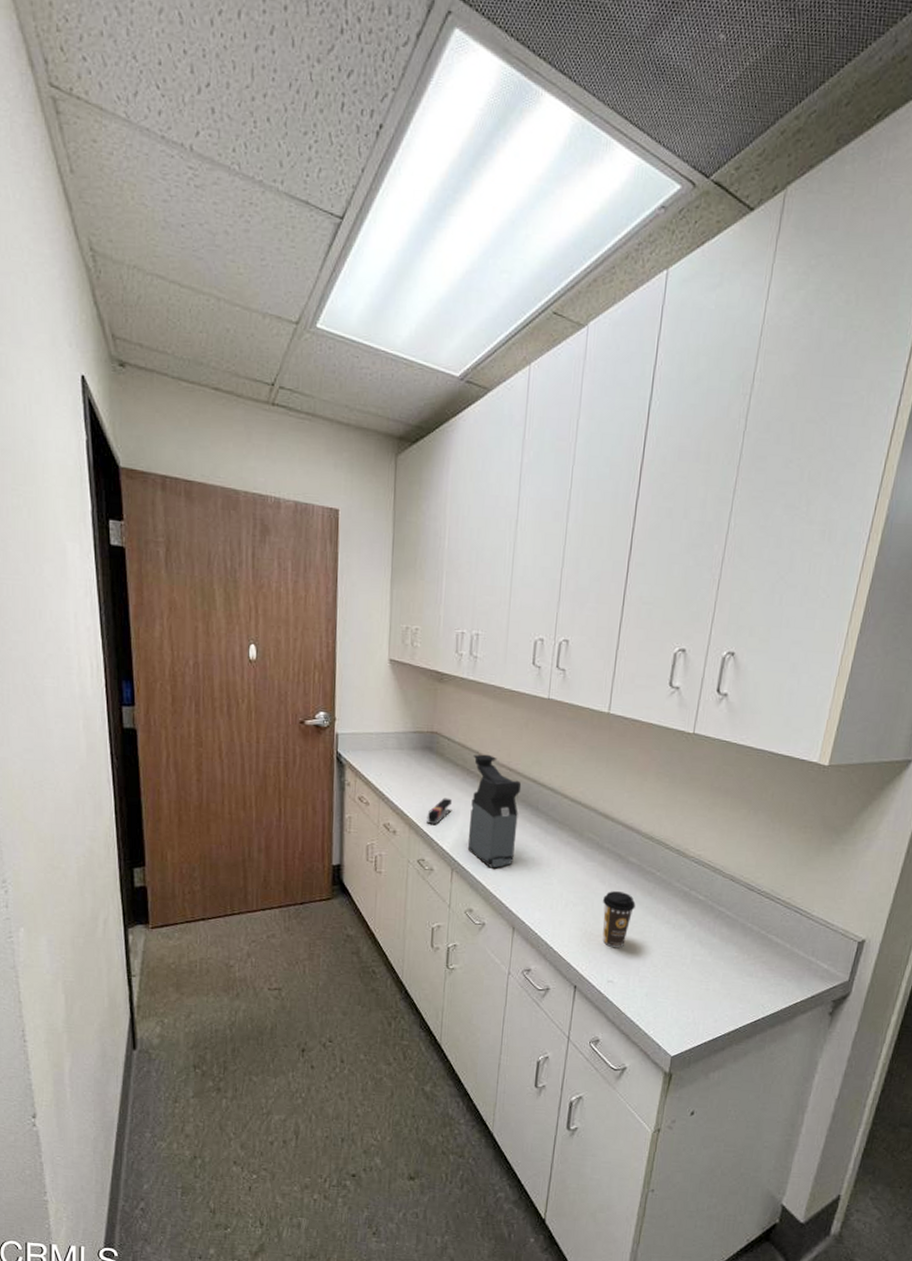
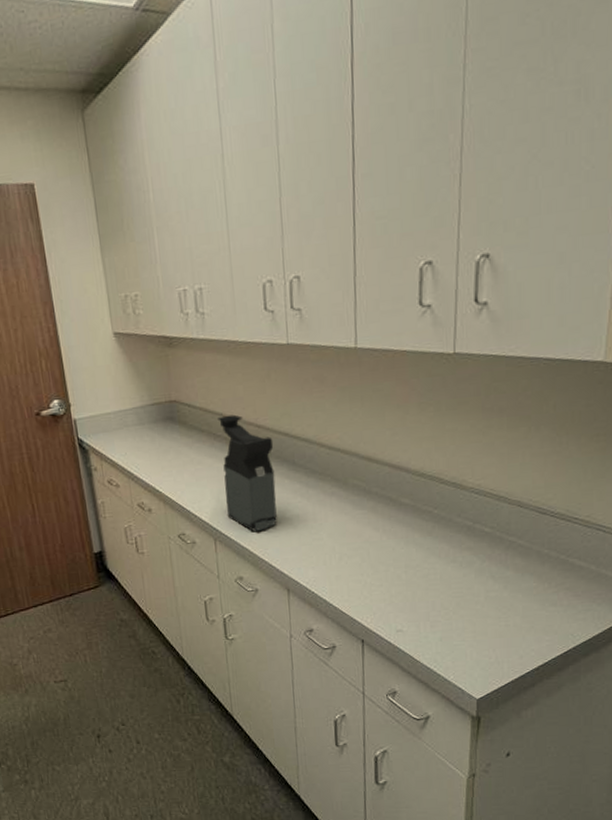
stapler: present [427,797,452,826] -> none [180,466,204,498]
coffee cup: present [602,891,636,947] -> none [379,536,415,595]

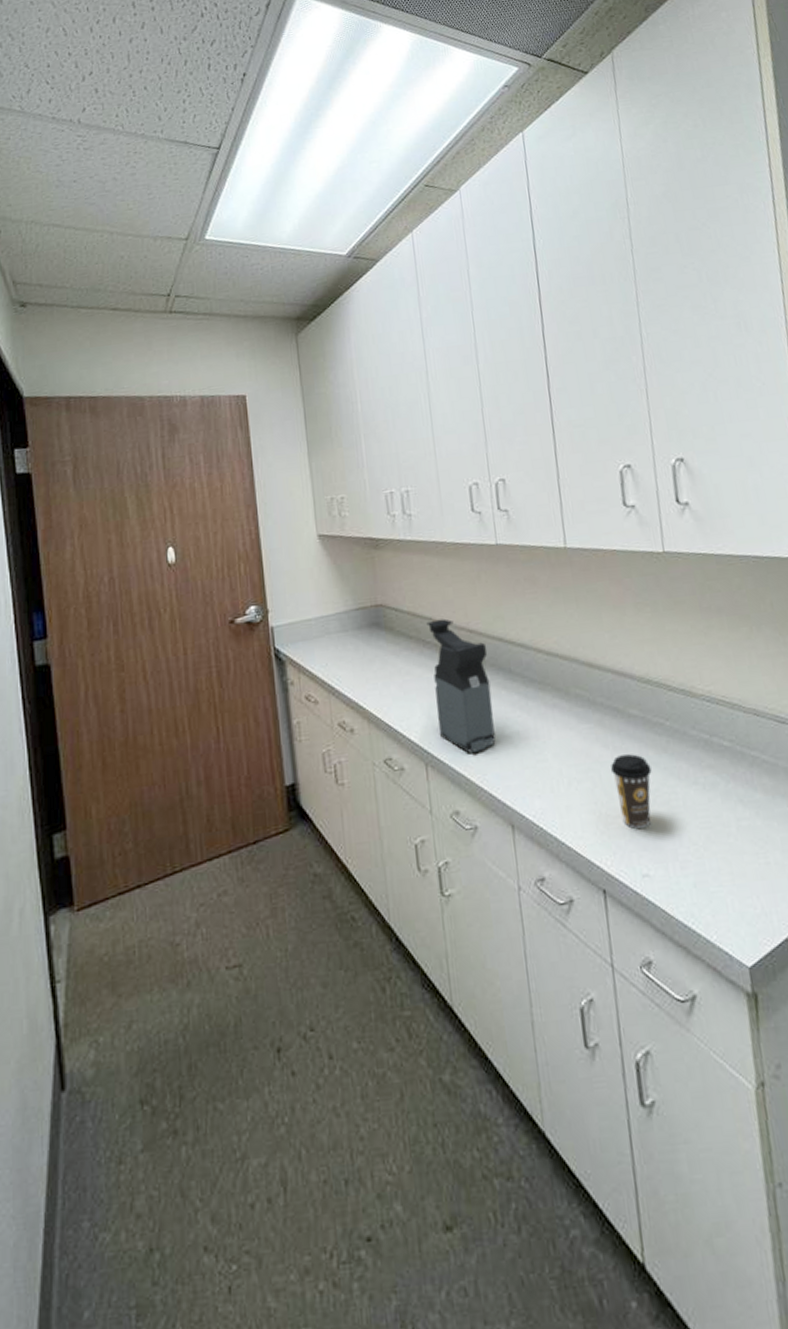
coffee cup: none [379,536,415,595] -> present [611,754,652,829]

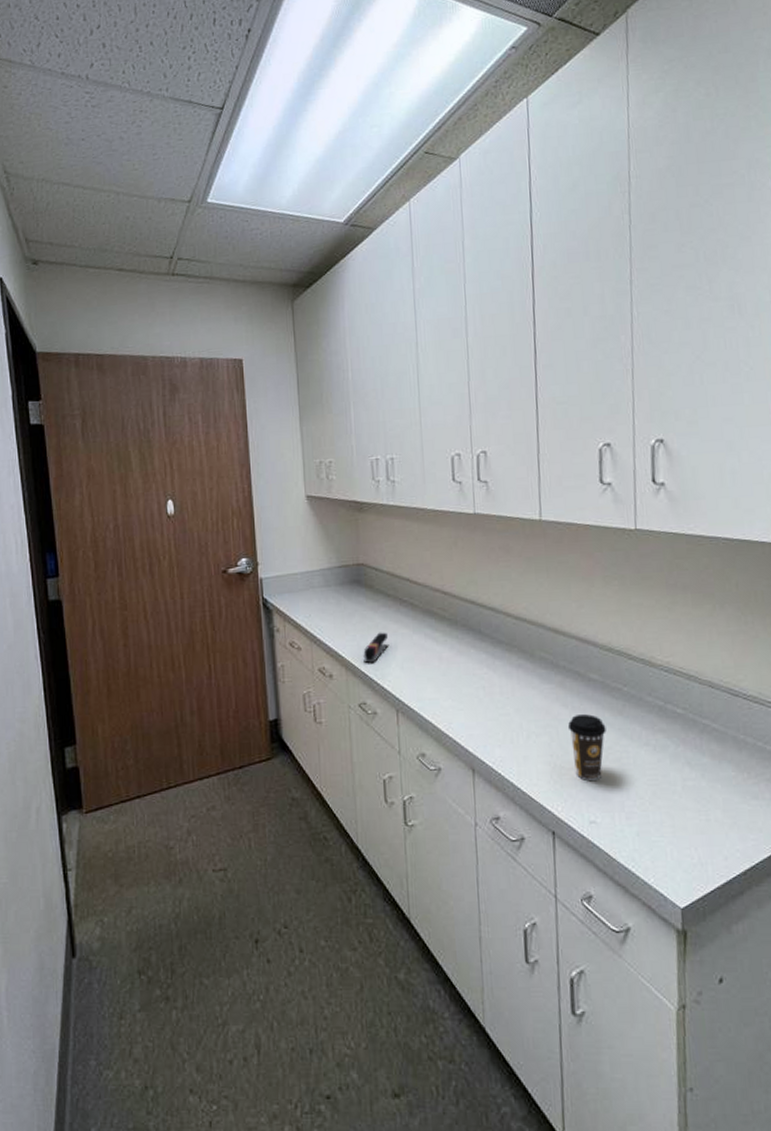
stapler: none [386,677,413,714] -> present [363,632,388,664]
coffee maker: present [426,618,496,753] -> none [404,580,463,703]

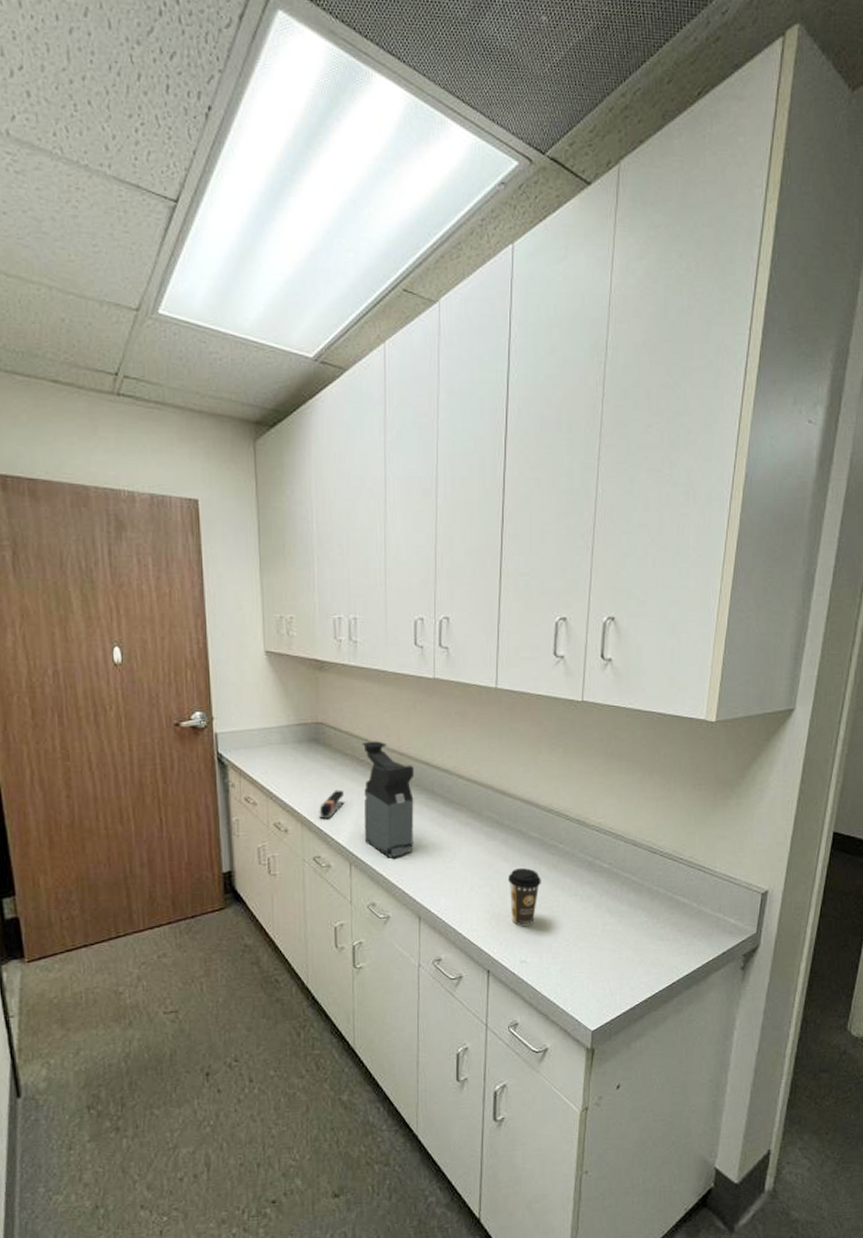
coffee maker: none [404,580,463,703] -> present [362,741,415,857]

